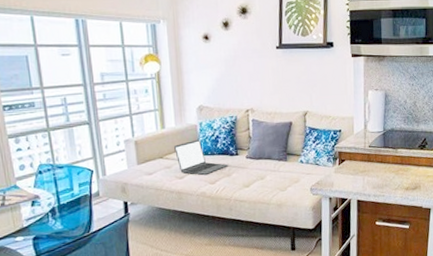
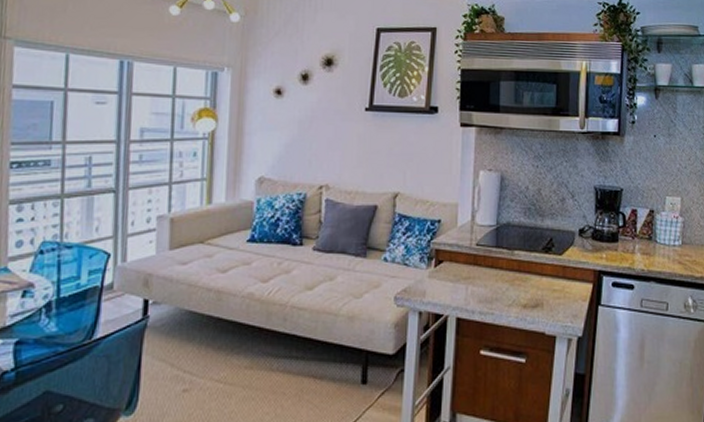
laptop: present [174,139,228,175] -> none [220,221,288,269]

